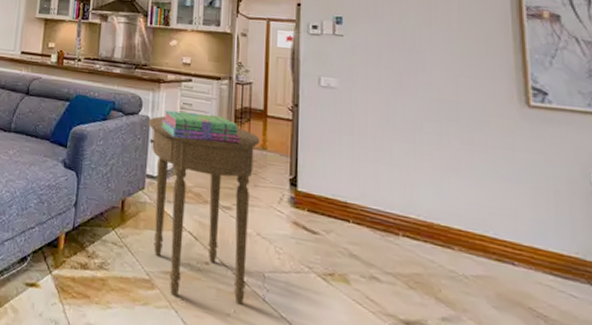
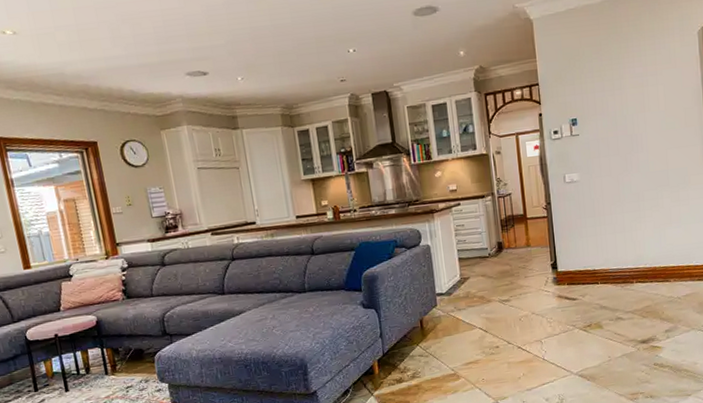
side table: present [148,116,260,305] -> none [429,234,530,380]
stack of books: present [162,110,241,144] -> none [441,228,509,257]

